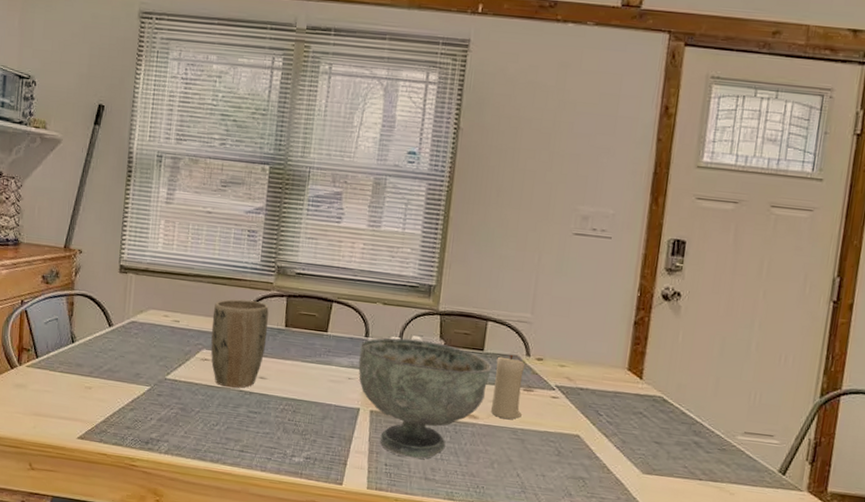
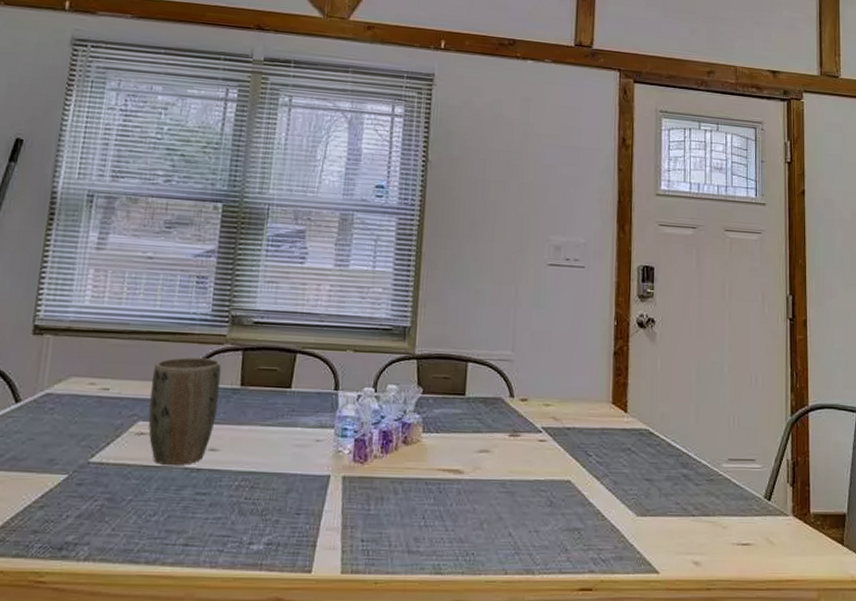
decorative bowl: present [358,338,492,459] -> none [327,388,475,529]
candle: present [490,355,526,420] -> none [476,398,510,471]

